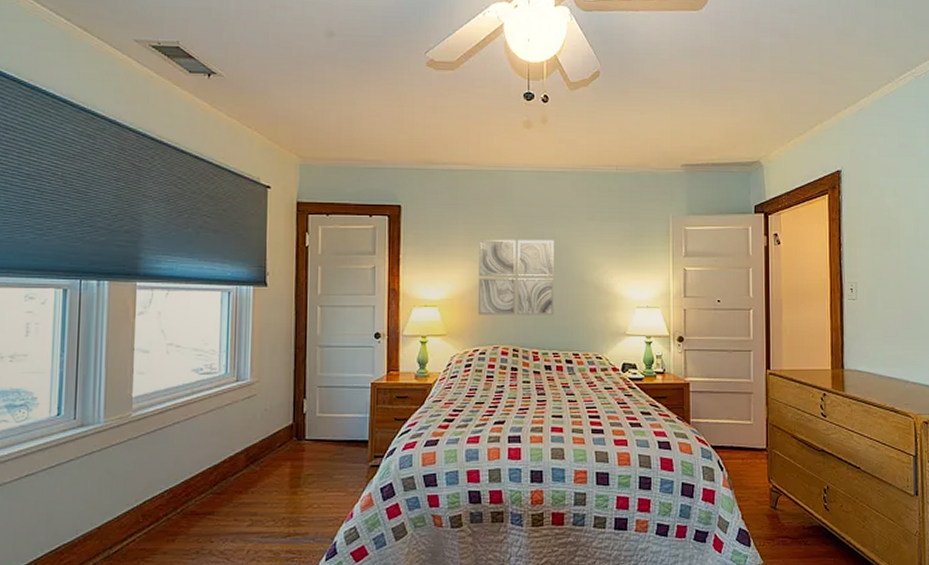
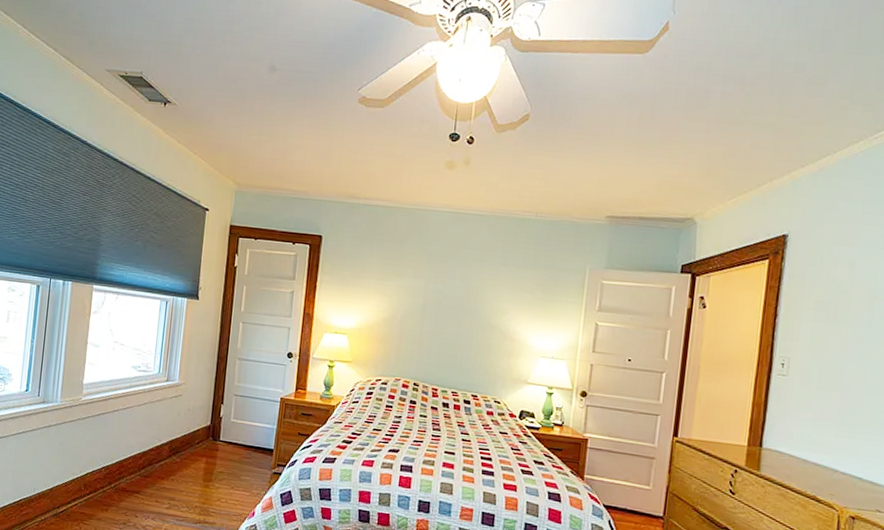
wall art: present [479,239,554,315] -> none [384,274,465,355]

